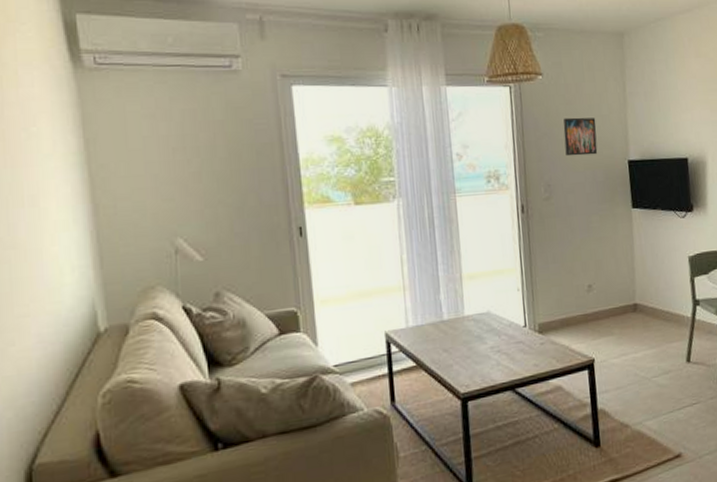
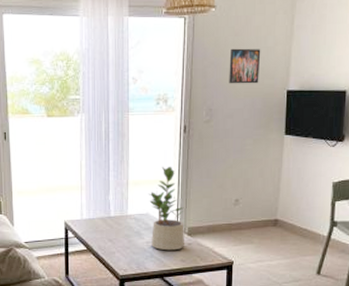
potted plant: none [486,252,536,355] -> present [148,166,184,251]

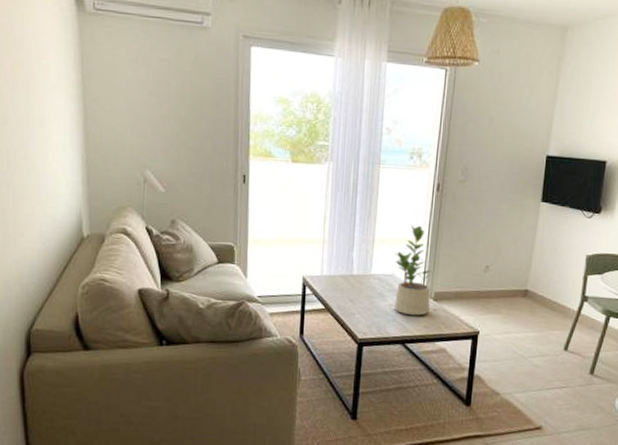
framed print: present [229,48,261,84] -> none [487,106,523,146]

